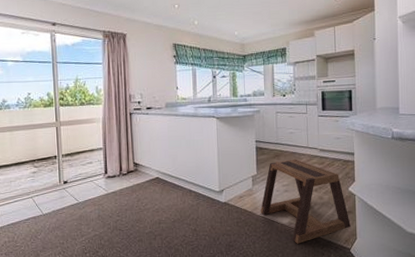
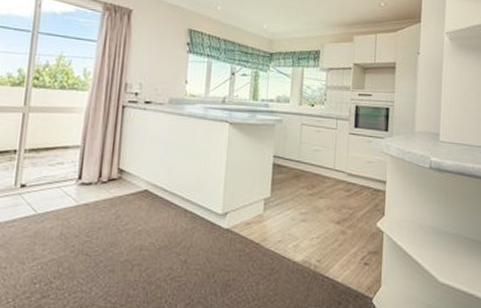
stool: present [261,159,351,244] -> none [270,182,375,288]

